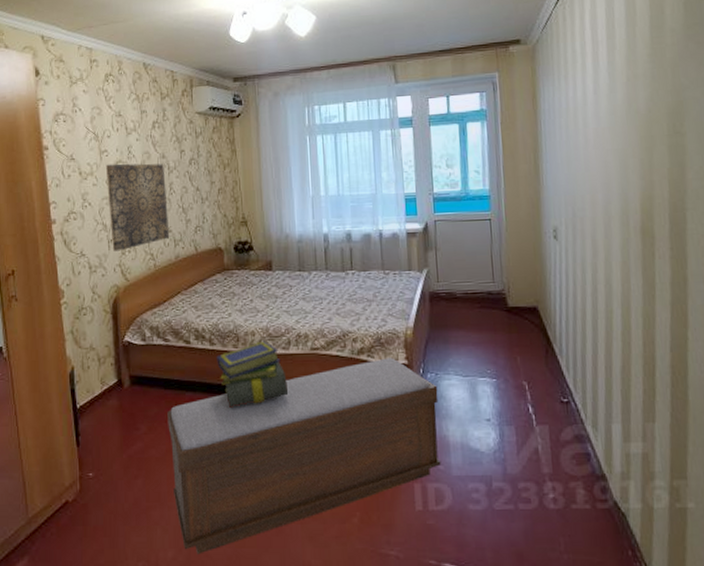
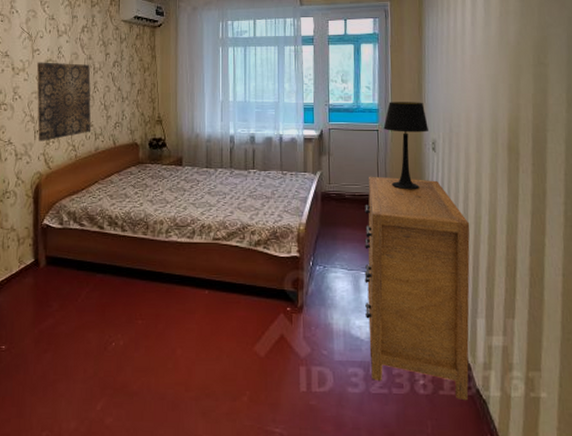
bench: present [167,358,442,554] -> none [78,250,325,426]
stack of books: present [216,341,289,407] -> none [127,229,191,290]
dresser: none [479,271,605,515] -> present [364,176,470,401]
table lamp: none [496,184,548,285] -> present [383,102,428,190]

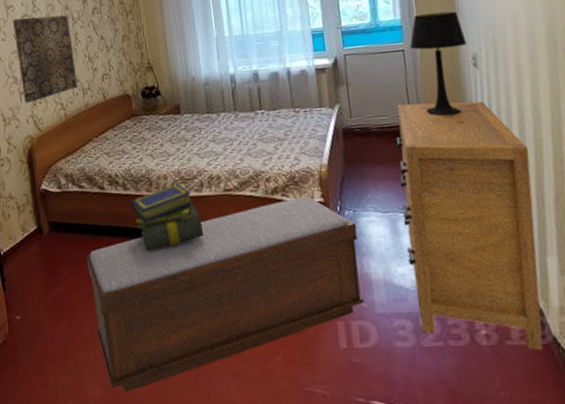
bench: none [78,250,325,426] -> present [86,196,365,393]
stack of books: none [127,229,191,290] -> present [131,184,204,250]

